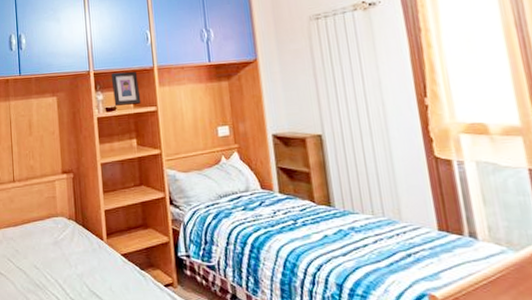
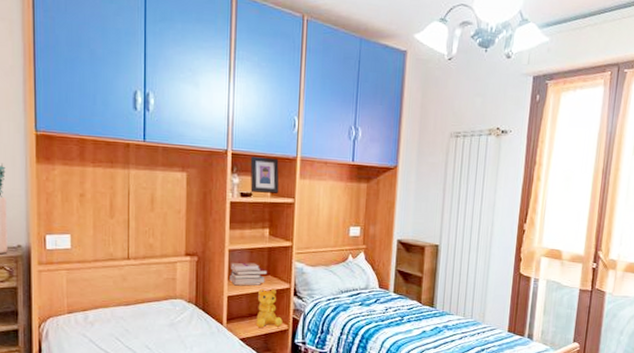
books: none [104,174,140,199] -> present [229,262,267,286]
teddy bear: none [133,199,163,243] -> present [256,288,283,329]

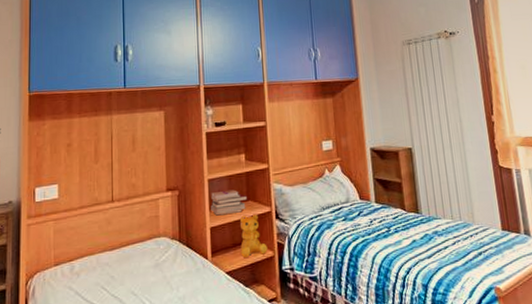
picture frame: present [250,156,279,193] -> none [221,86,251,121]

